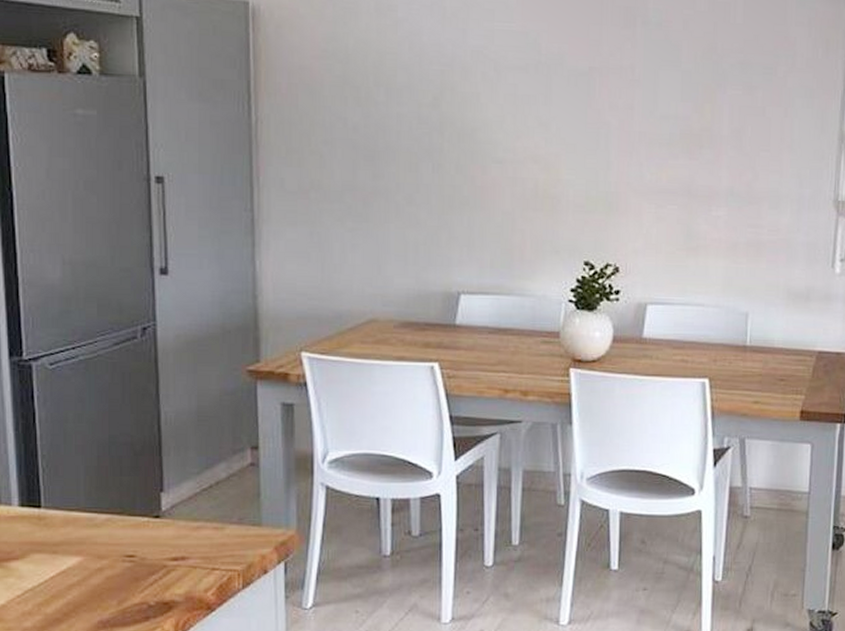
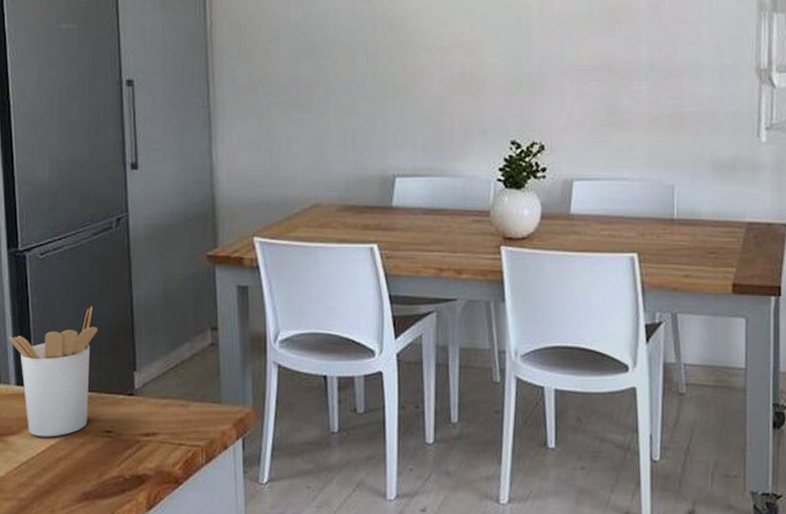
utensil holder: none [10,422,120,562] -> present [8,306,99,437]

